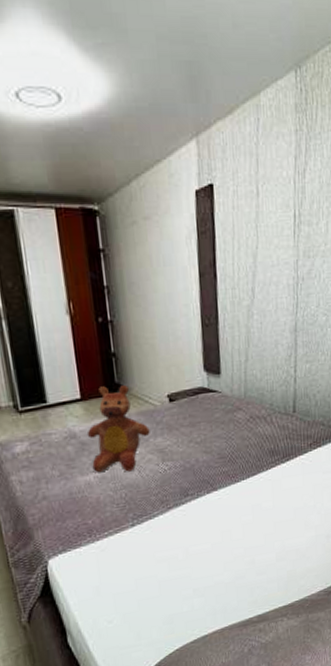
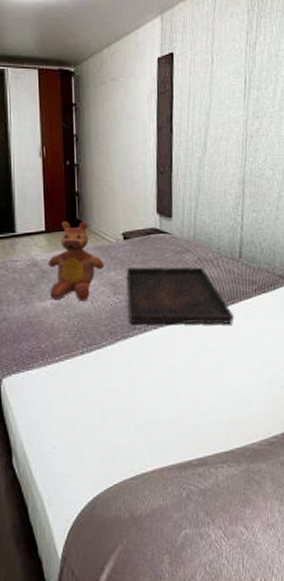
serving tray: none [174,425,289,490] -> present [126,266,234,325]

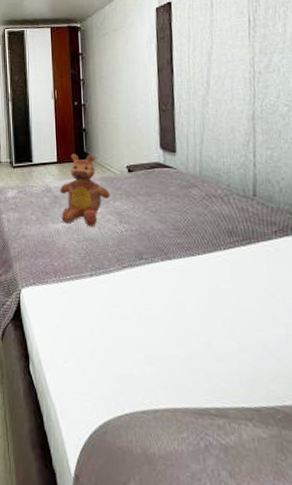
serving tray: present [126,266,234,325] -> none [131,199,251,265]

